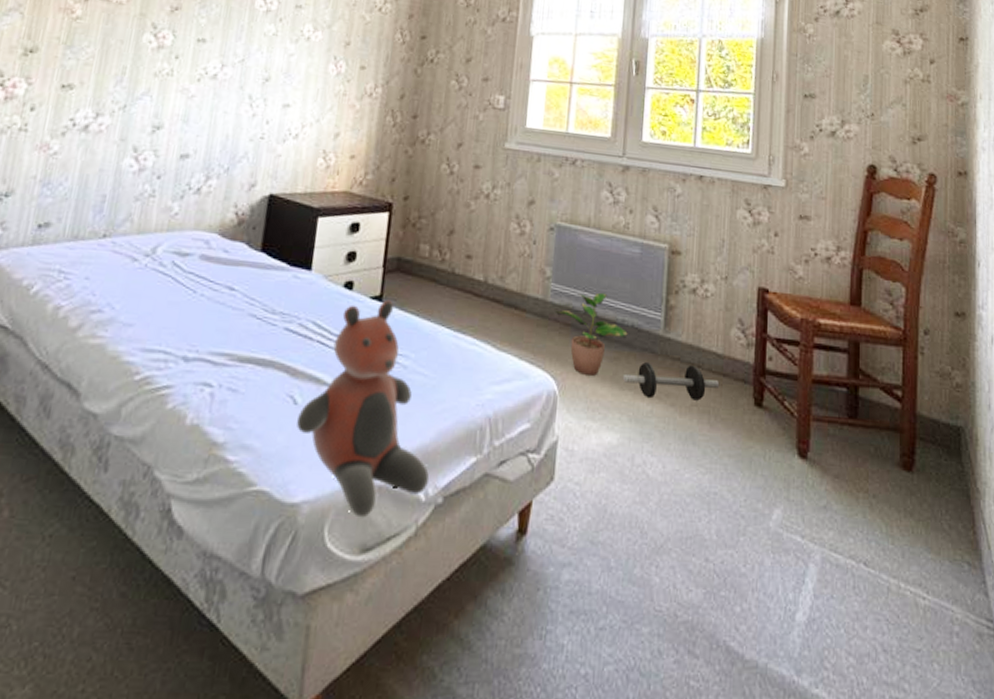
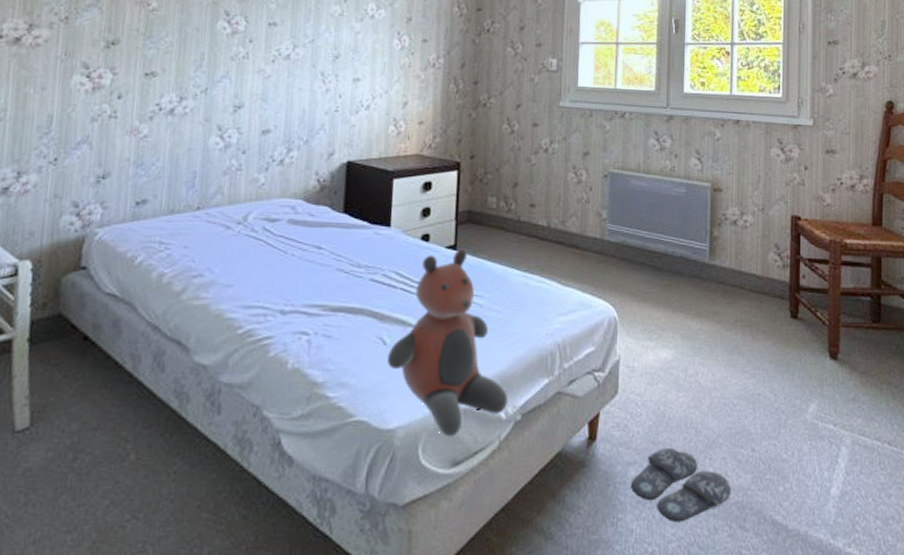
potted plant: present [555,292,628,376] -> none [612,229,678,302]
slippers: none [564,549,680,639] -> present [631,447,731,521]
dumbbell: present [622,362,720,401] -> none [674,286,760,318]

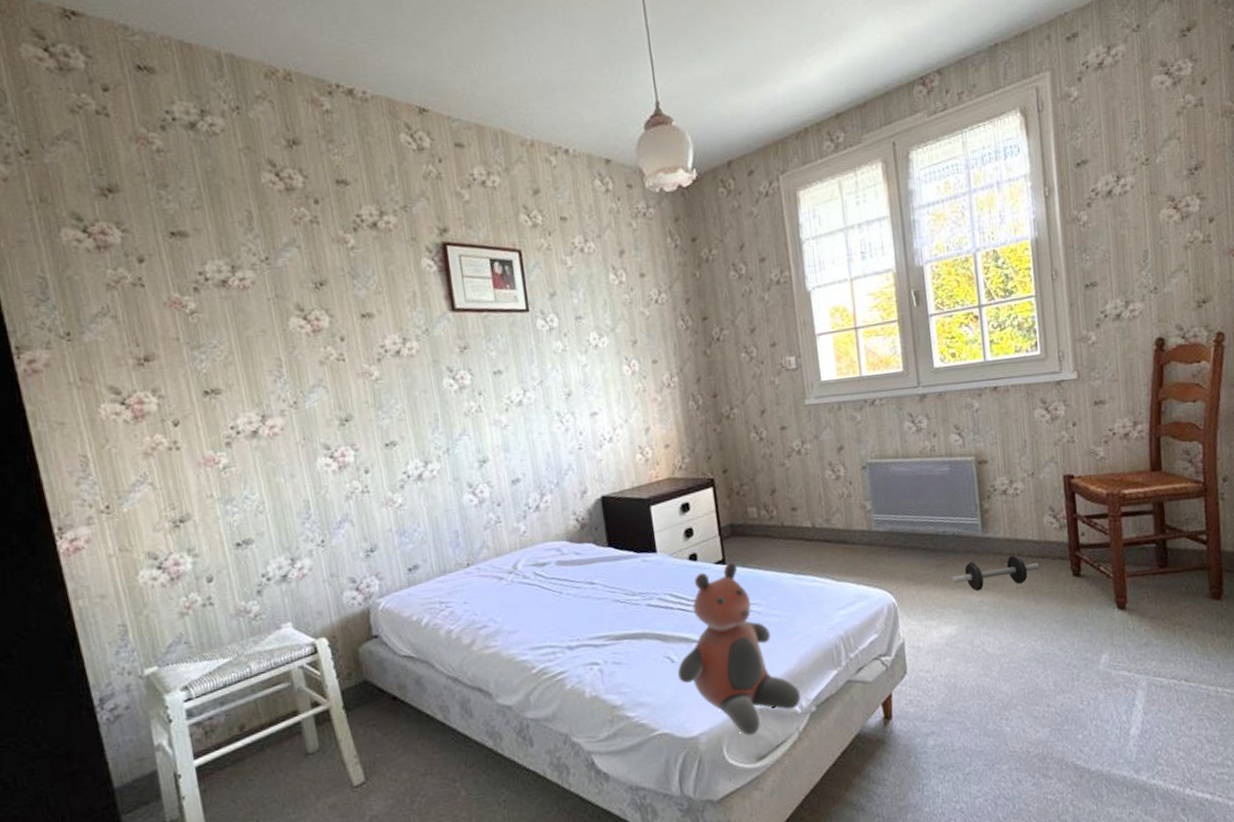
slippers: present [631,447,731,521] -> none [932,714,1031,780]
dumbbell: none [674,286,760,318] -> present [951,555,1040,592]

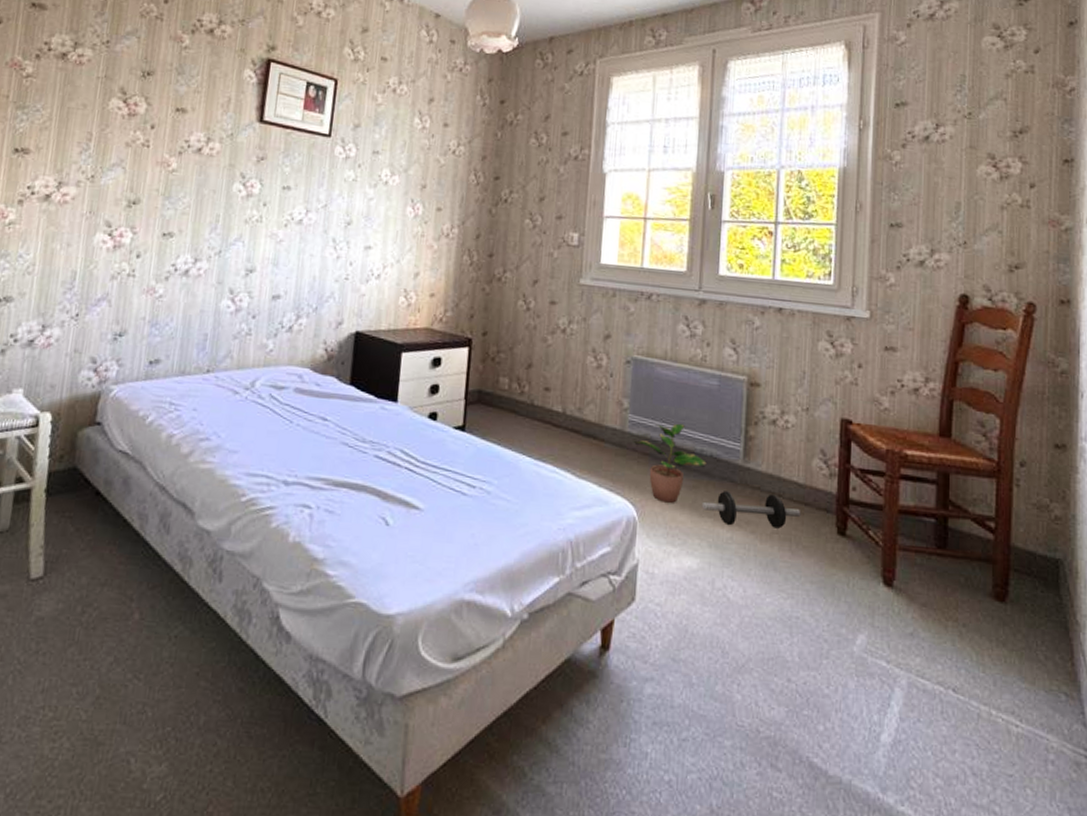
teddy bear: present [677,561,801,736] -> none [388,429,515,630]
potted plant: none [881,512,950,585] -> present [633,423,707,503]

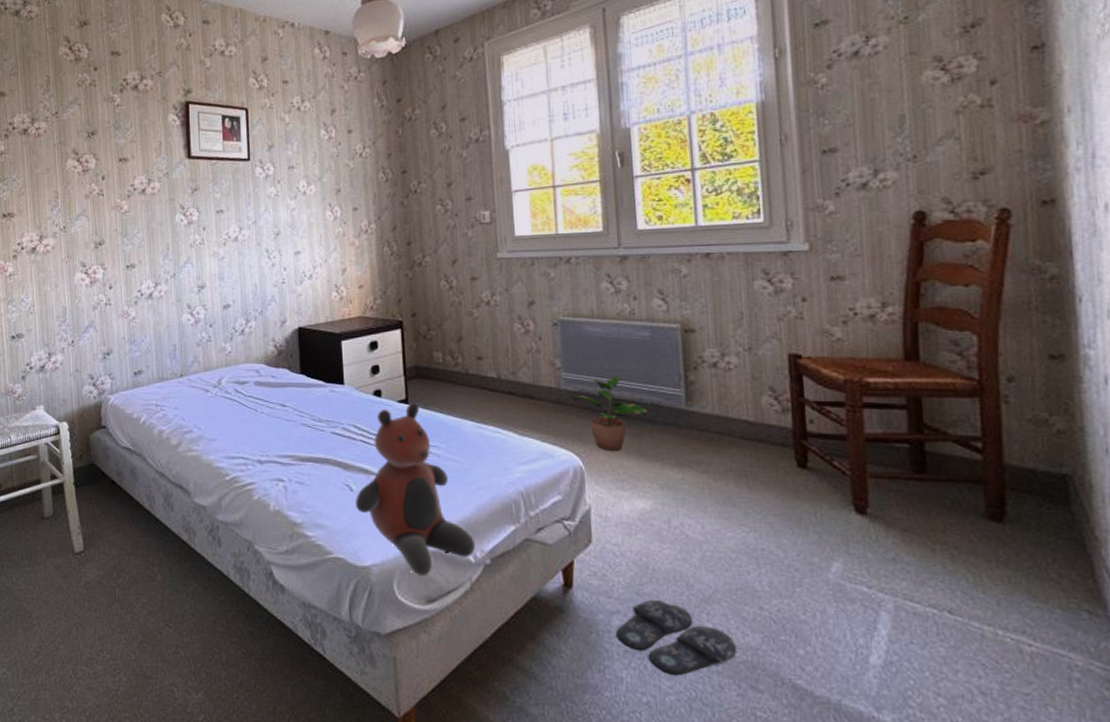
teddy bear: none [388,429,515,630] -> present [355,402,476,577]
slippers: none [647,666,762,751] -> present [616,599,737,675]
dumbbell: present [701,491,801,529] -> none [647,434,756,468]

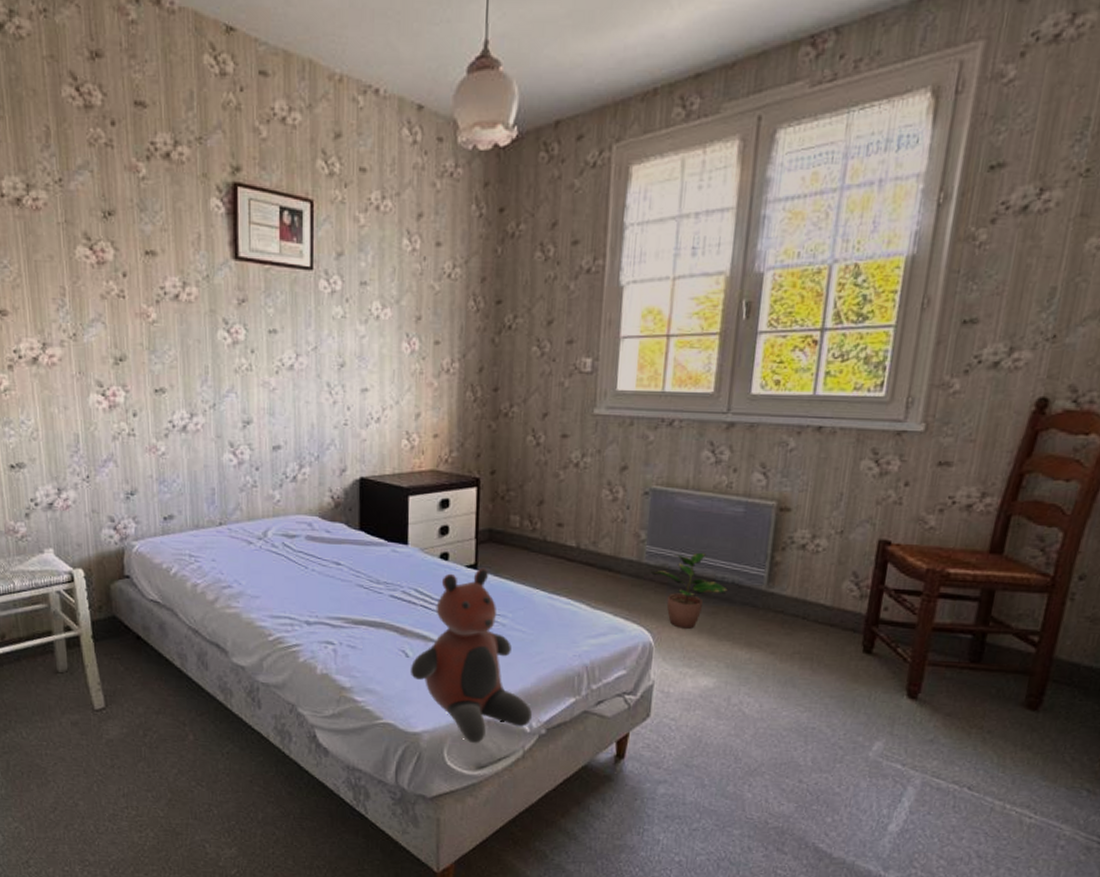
slippers: present [616,599,737,675] -> none [660,770,771,838]

